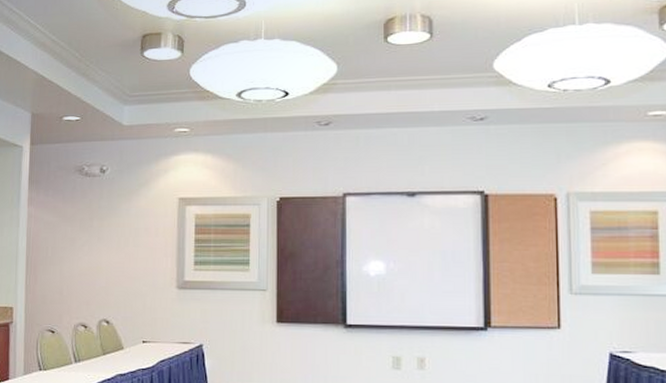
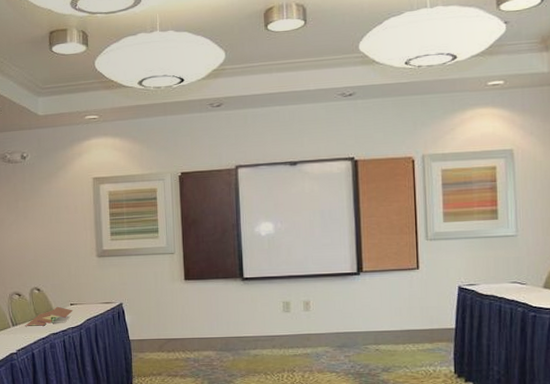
papers: none [89,343,145,365] -> present [25,306,73,326]

